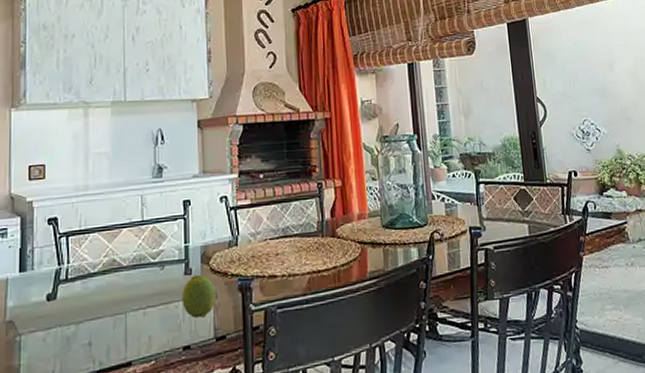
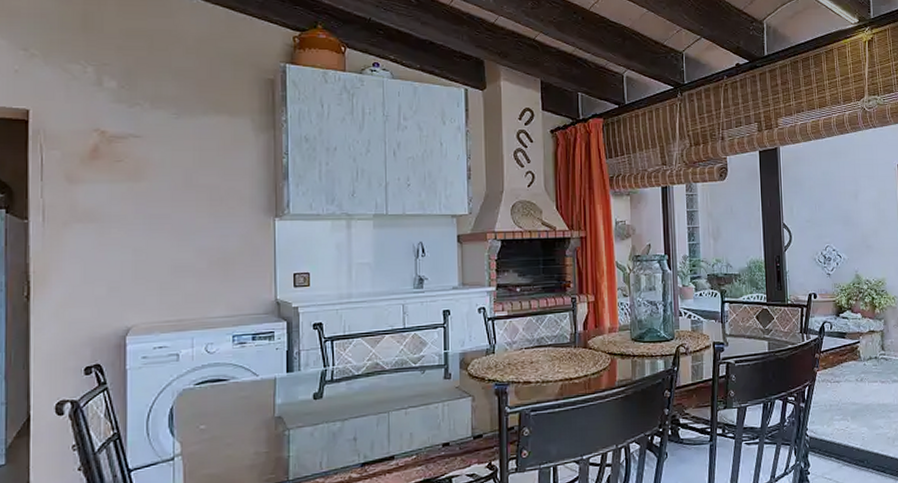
fruit: present [182,274,216,319] -> none [442,379,474,419]

